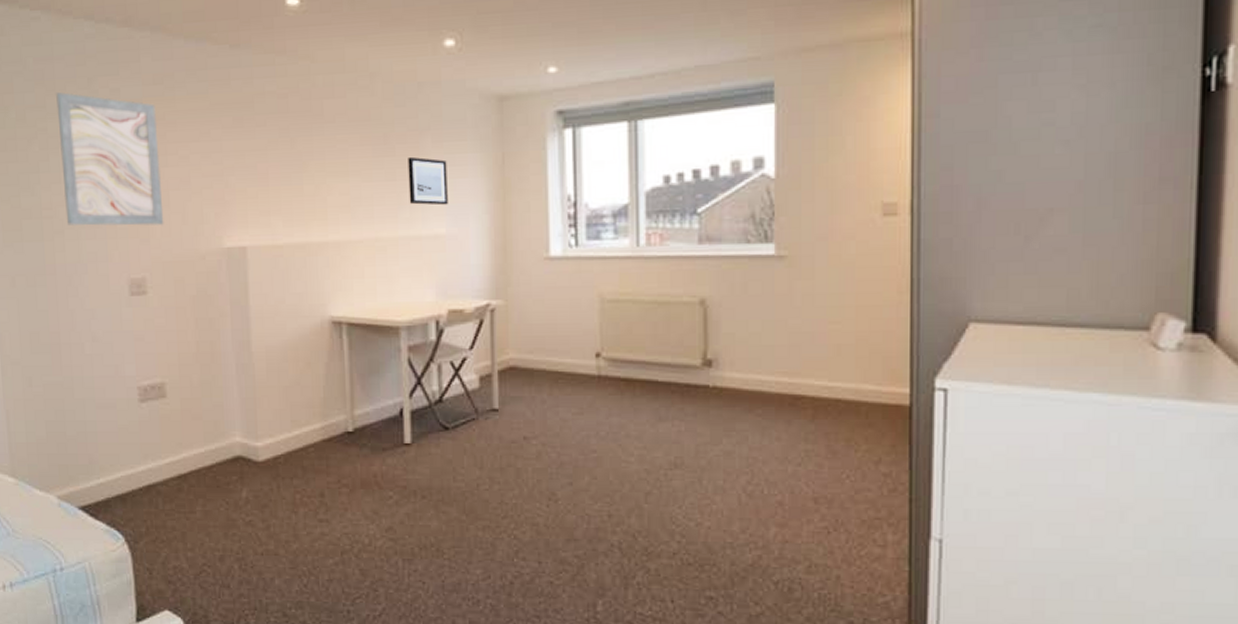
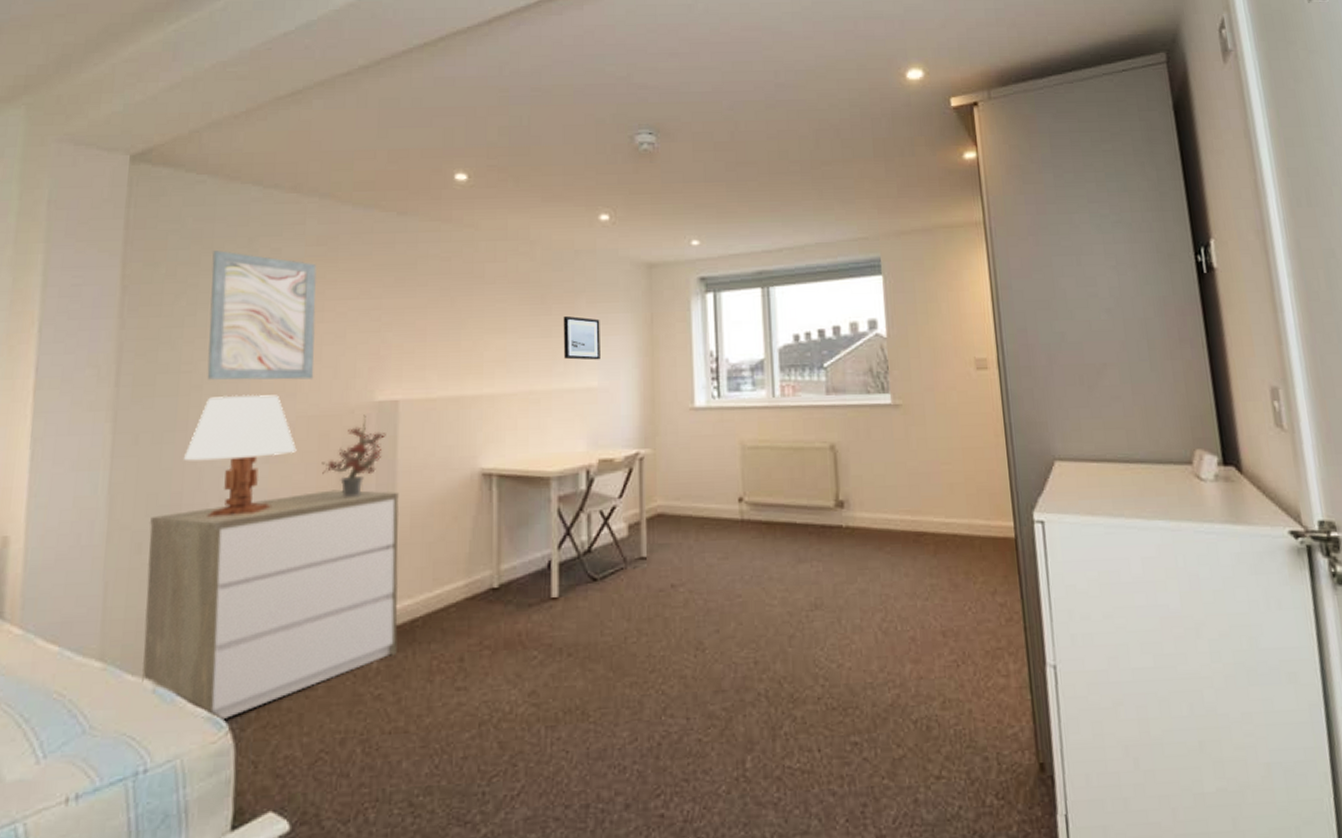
dresser: none [36,333,263,533] -> present [142,489,399,721]
table lamp: none [57,240,156,355] -> present [184,395,297,516]
potted plant: none [179,261,237,342] -> present [321,415,386,498]

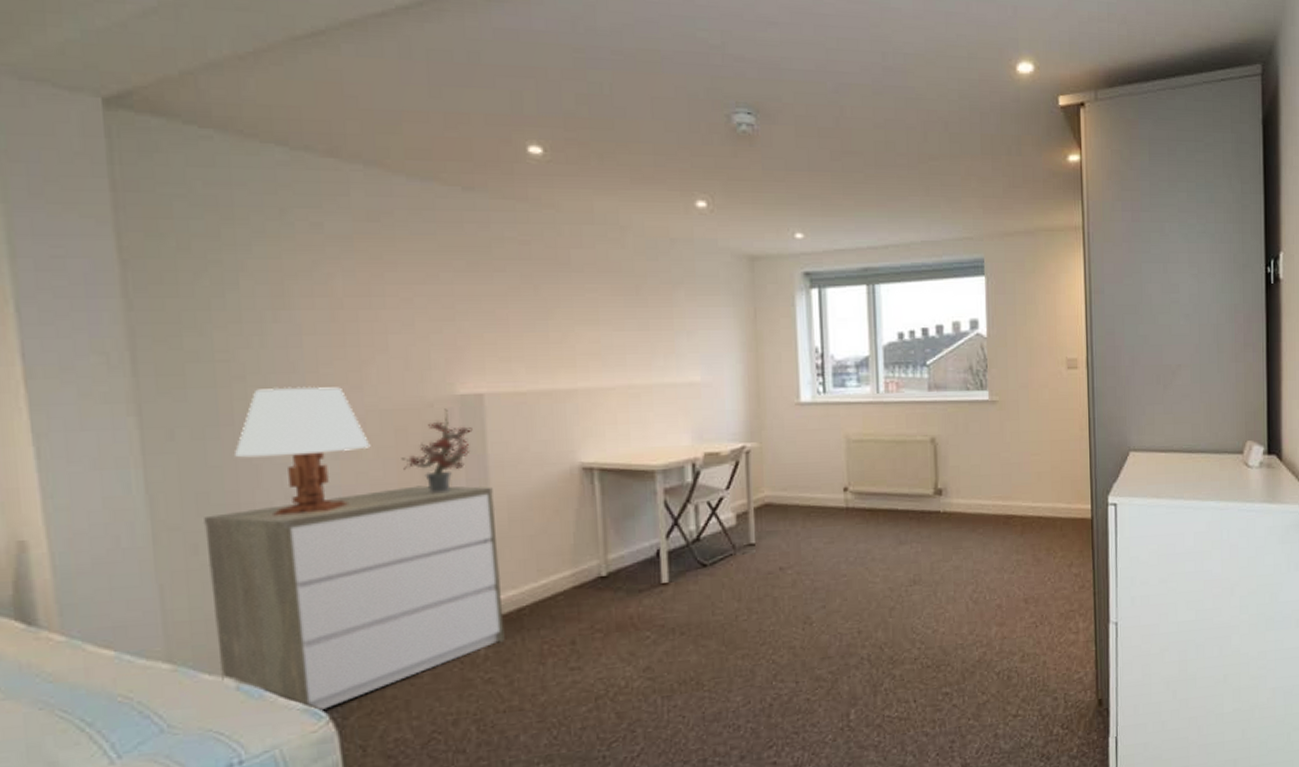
wall art: present [207,250,317,381] -> none [235,222,381,371]
wall art: present [563,315,600,360] -> none [661,308,702,355]

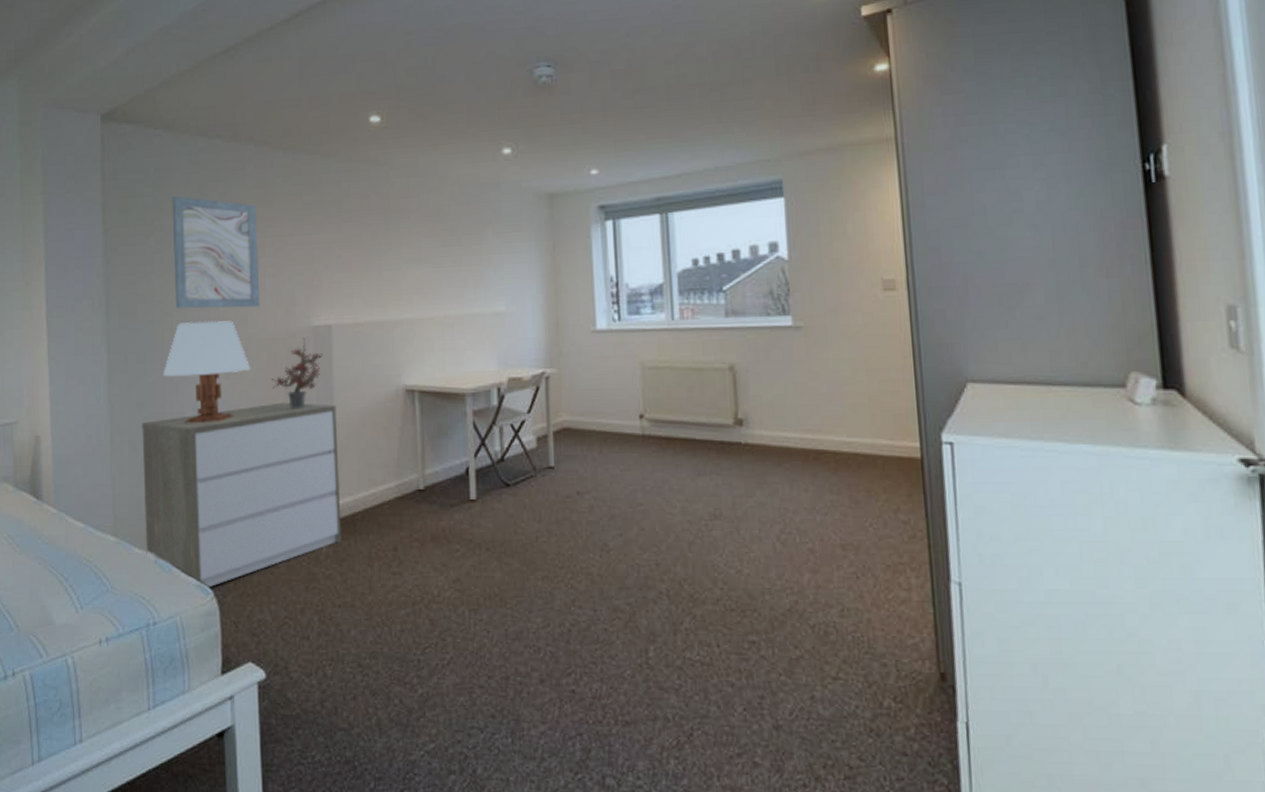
wall art: none [235,222,381,371] -> present [172,196,260,309]

